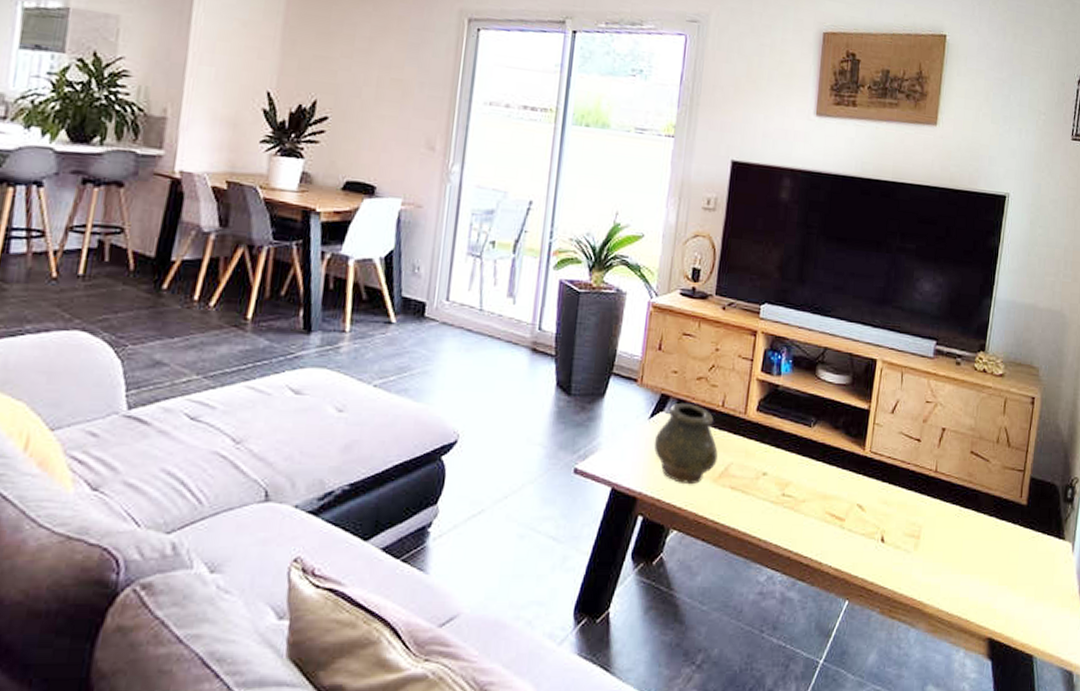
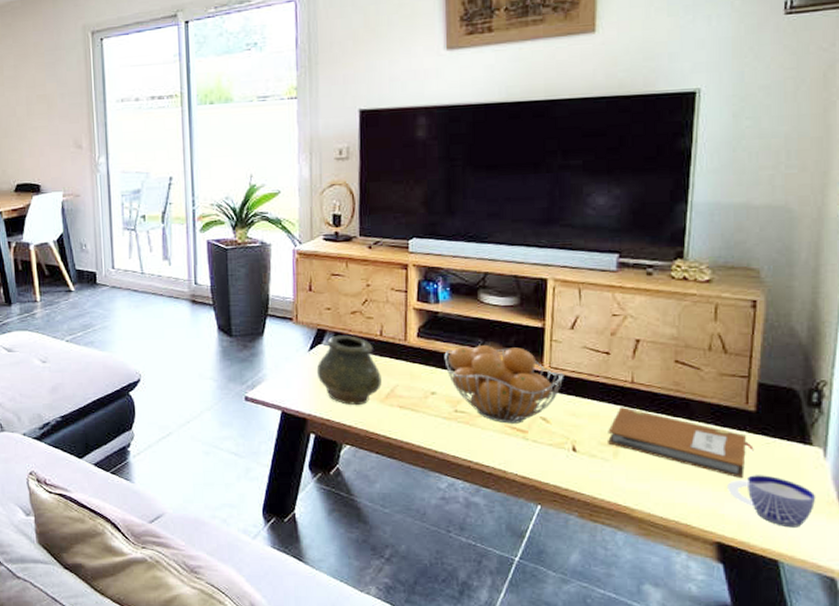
fruit basket: none [779,424,882,511] -> present [444,345,564,424]
notebook: none [911,497,1023,573] -> present [608,407,754,479]
cup: none [1000,569,1064,622] -> present [727,475,816,528]

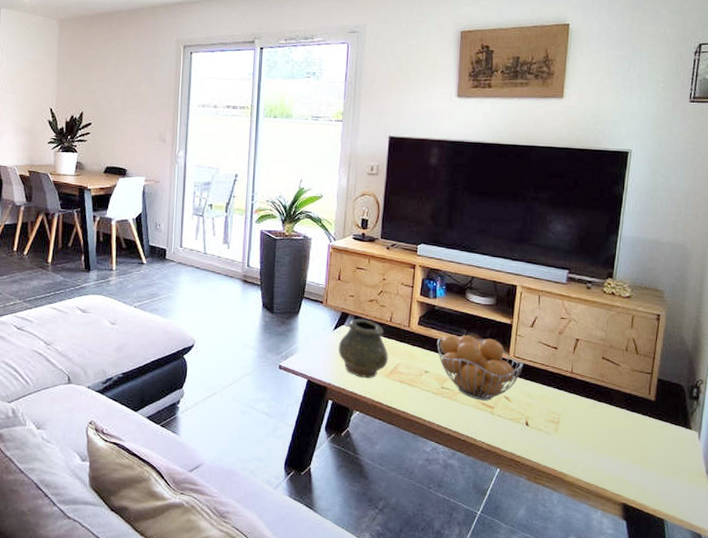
notebook: present [608,407,754,479] -> none [551,392,652,454]
cup: present [727,475,816,528] -> none [632,451,692,494]

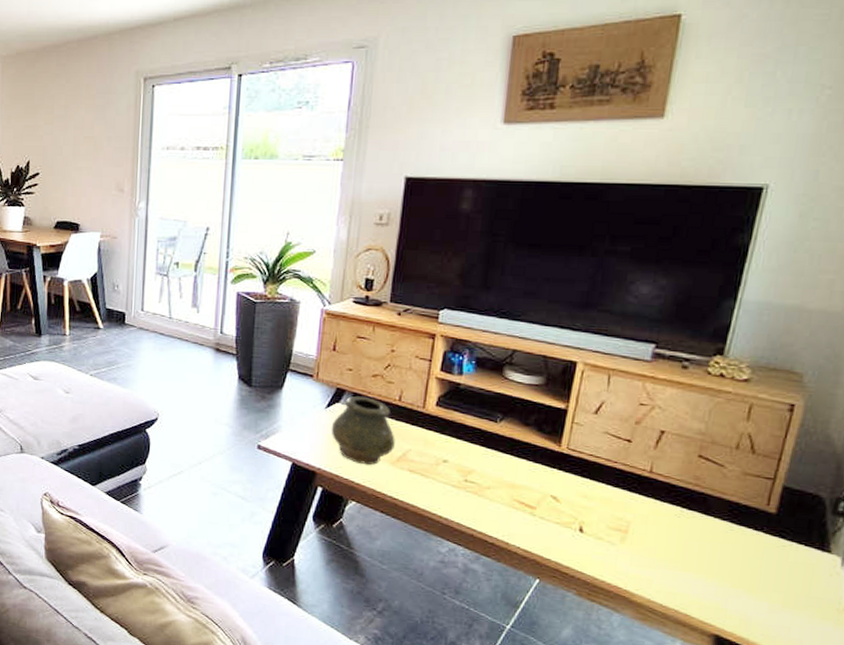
fruit basket: present [437,335,524,401] -> none [460,420,581,500]

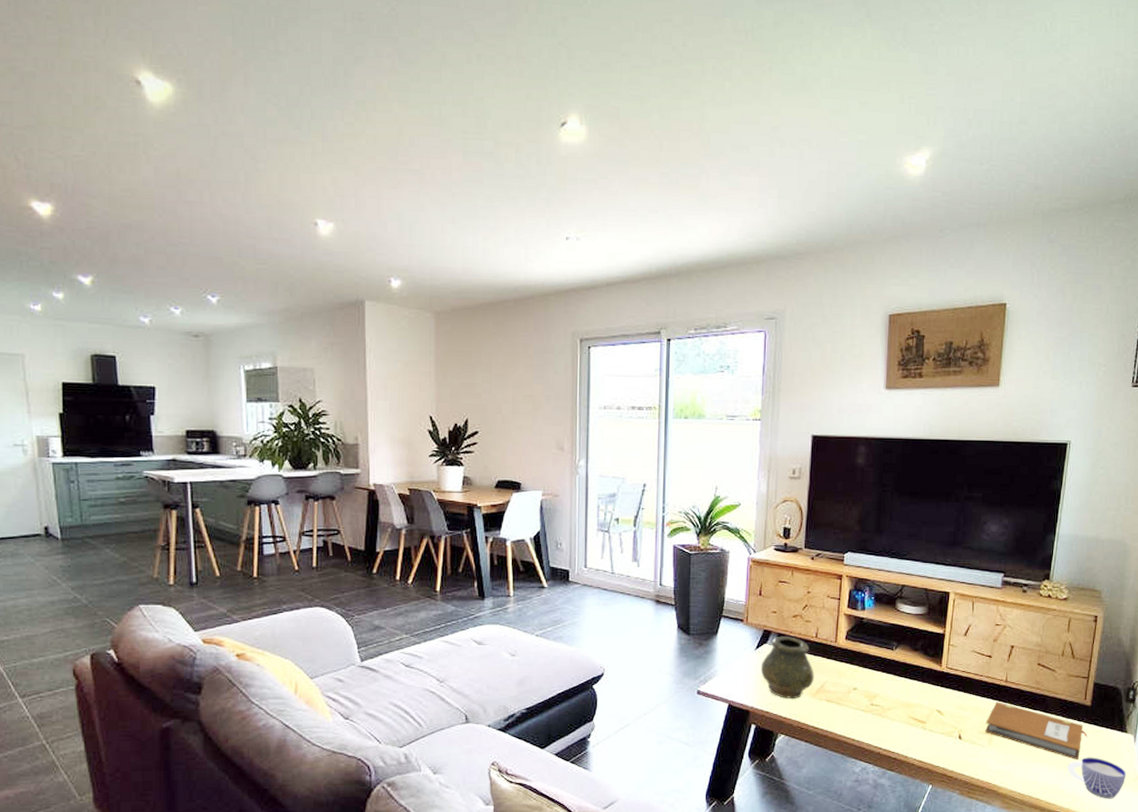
notebook: none [617,495,768,578] -> present [985,702,1088,761]
cup: none [734,575,827,631] -> present [1067,757,1127,799]

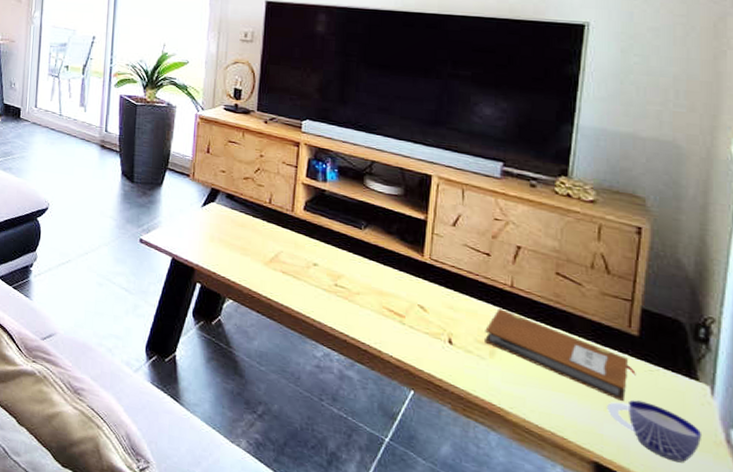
vase: present [760,637,814,700] -> none [207,197,267,265]

